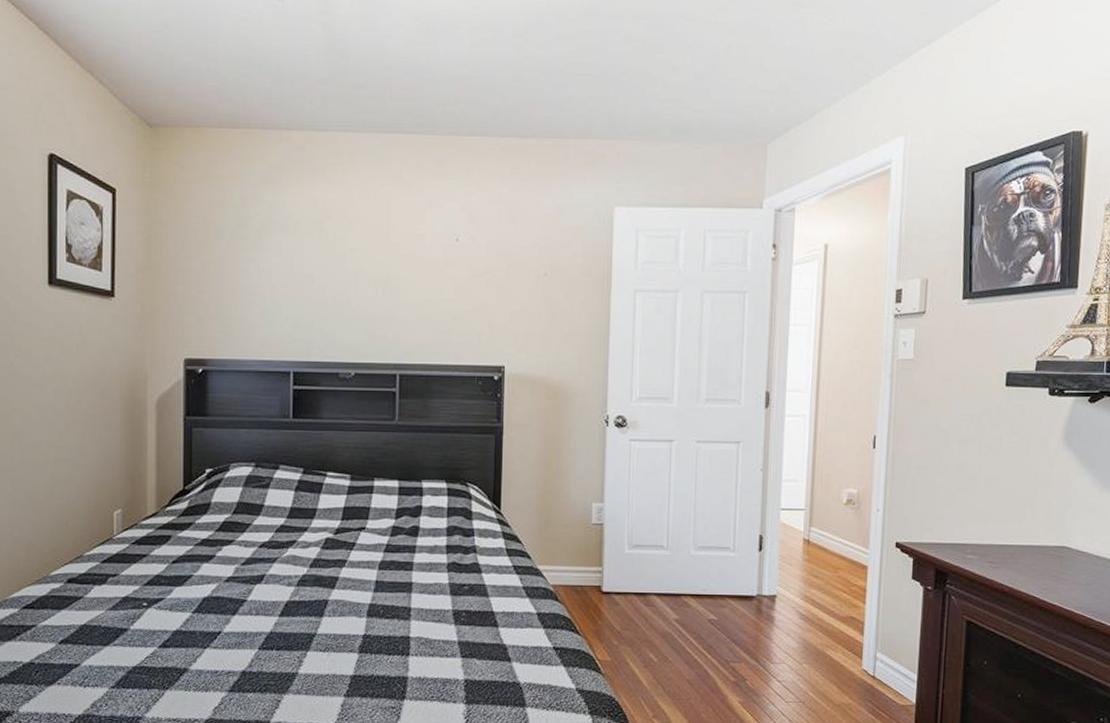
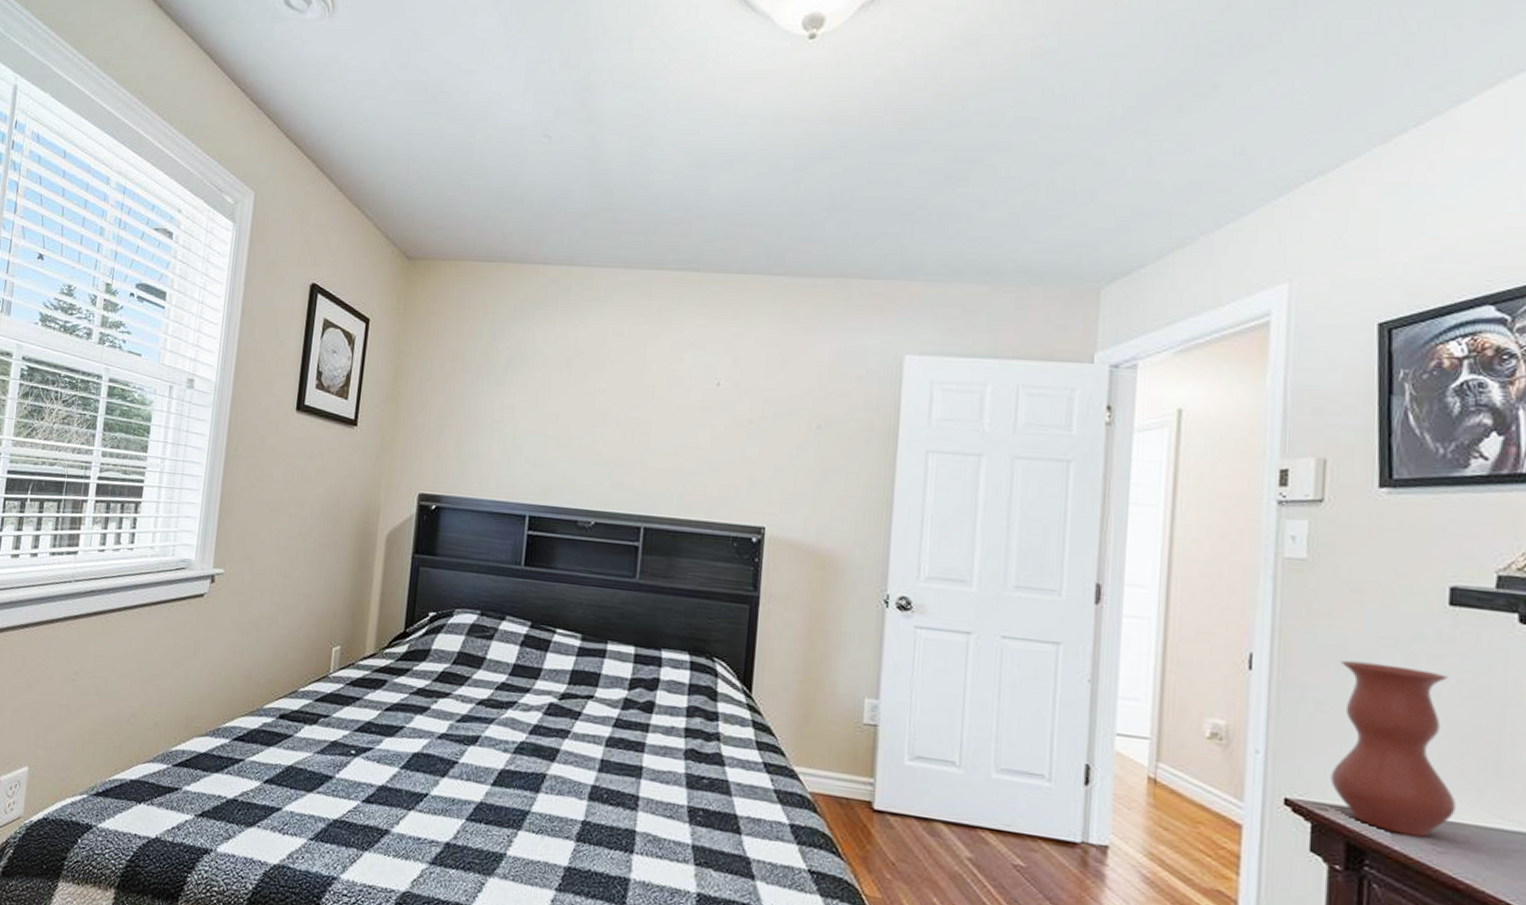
vase: none [926,434,1006,558] -> present [1330,660,1457,838]

